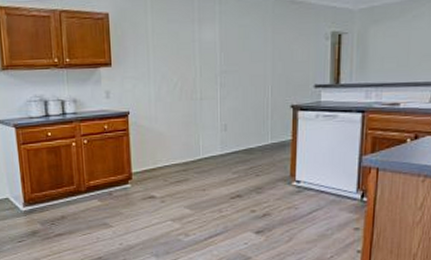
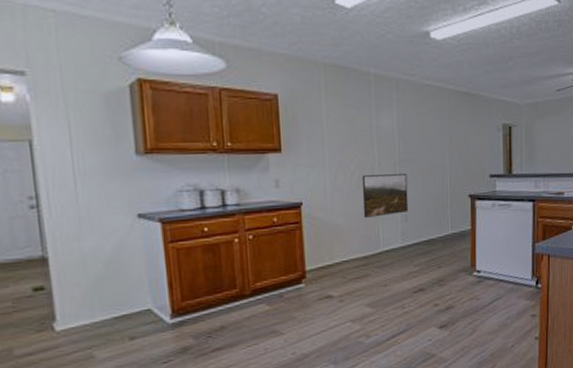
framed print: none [183,85,228,126] -> present [361,174,409,218]

